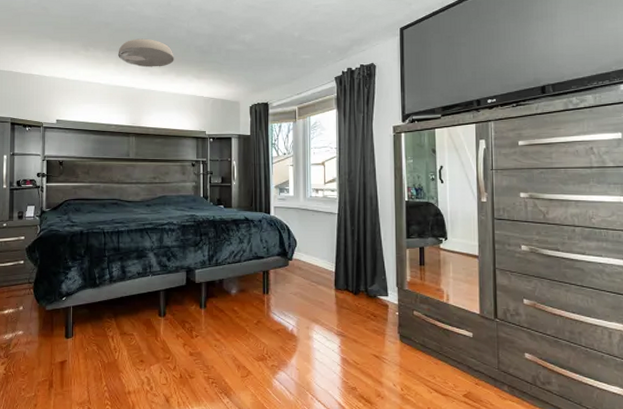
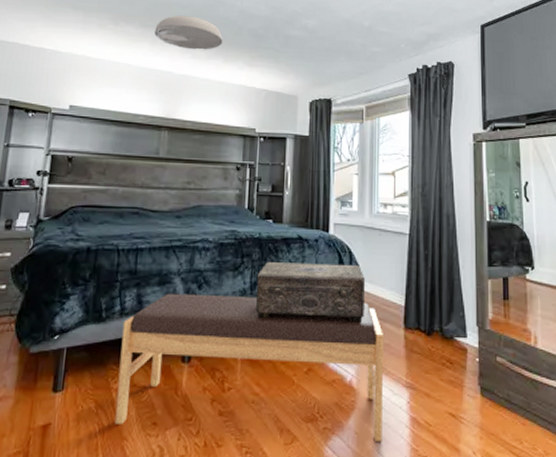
bench: none [112,265,319,376] -> present [114,293,383,441]
decorative box: none [213,239,301,285] -> present [255,262,365,322]

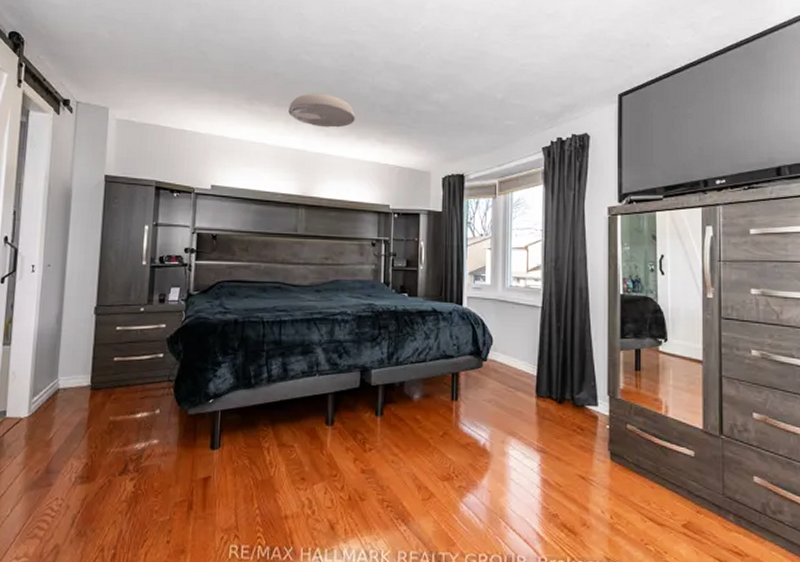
bench: present [114,293,383,441] -> none [267,362,516,499]
decorative box: present [255,262,365,322] -> none [392,334,498,391]

